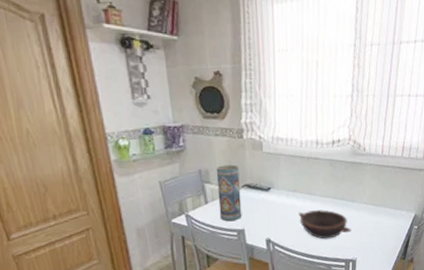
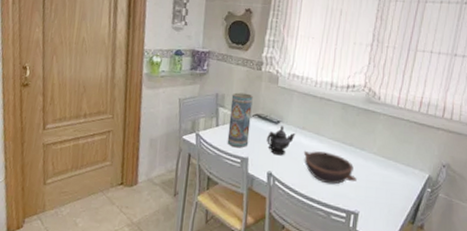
teapot: none [260,192,288,222] -> present [267,126,296,156]

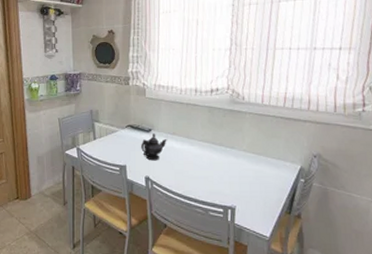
vase: present [227,92,253,148] -> none [104,107,125,157]
bowl: present [303,150,357,185] -> none [176,154,230,183]

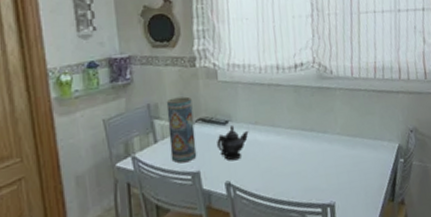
vase: none [104,107,125,157] -> present [166,96,197,163]

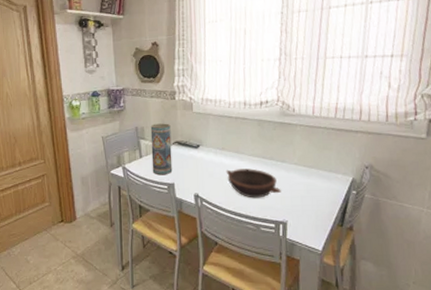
teapot: present [217,126,249,161] -> none [189,149,216,178]
bowl: none [261,144,325,180] -> present [226,168,281,199]

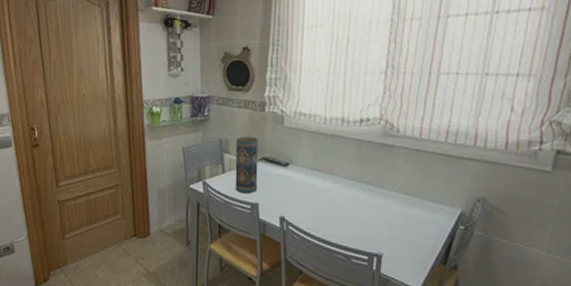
bowl: present [226,168,281,199] -> none [316,192,377,227]

